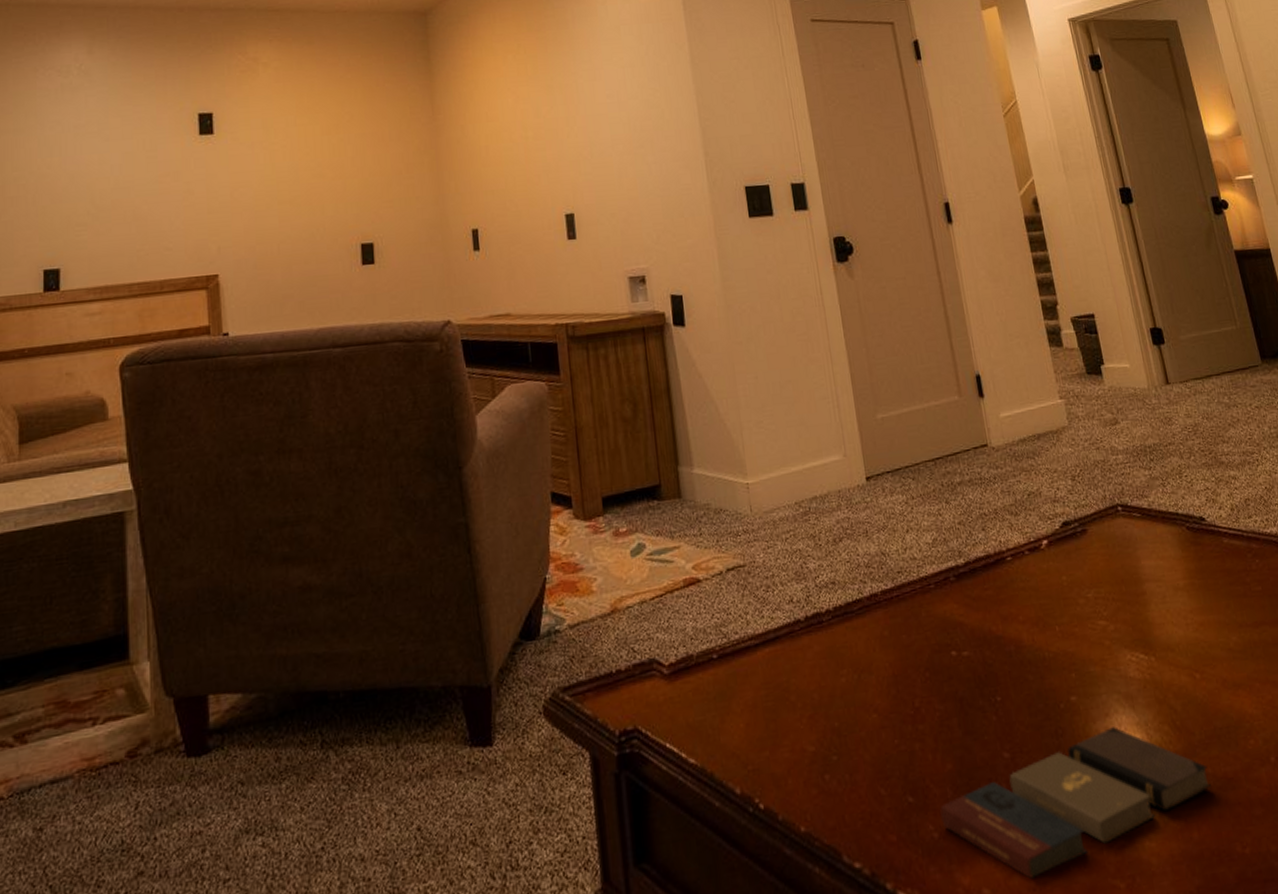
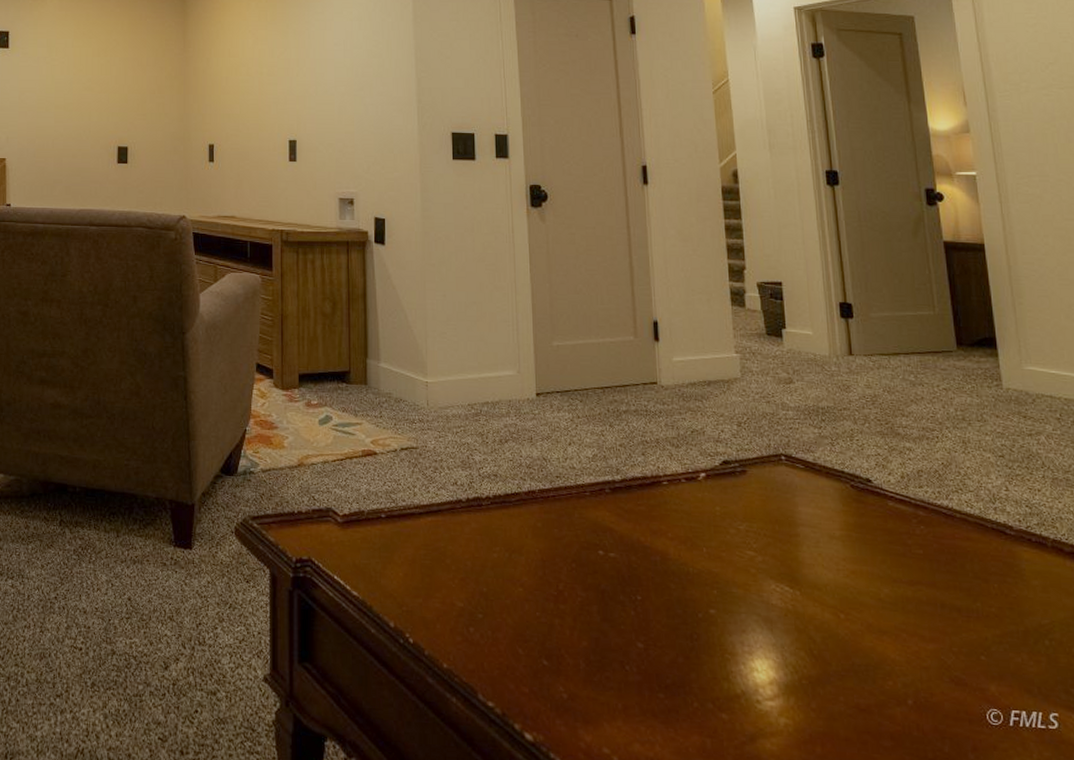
book set: present [940,727,1211,880] -> none [571,642,841,751]

